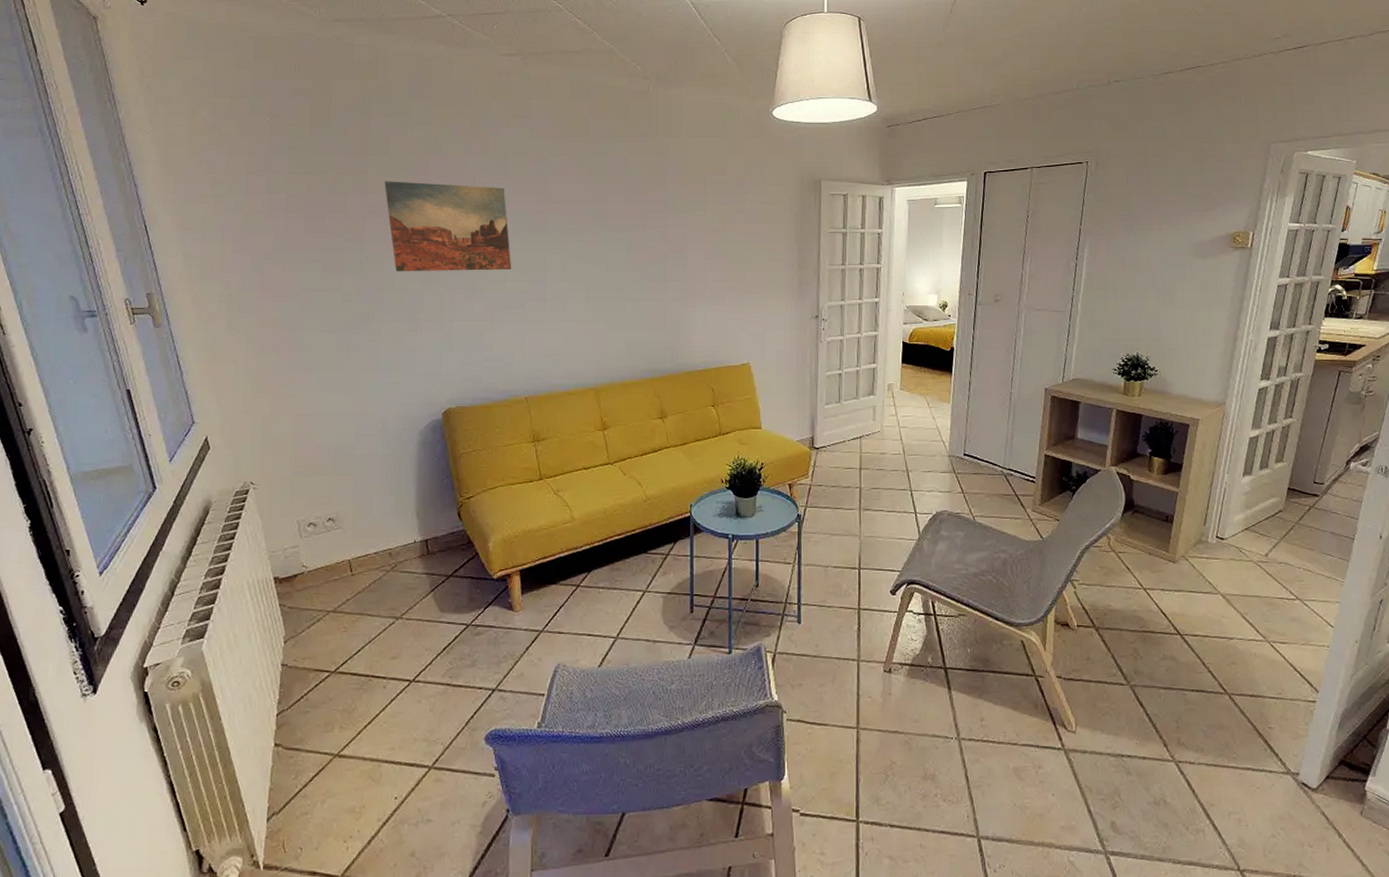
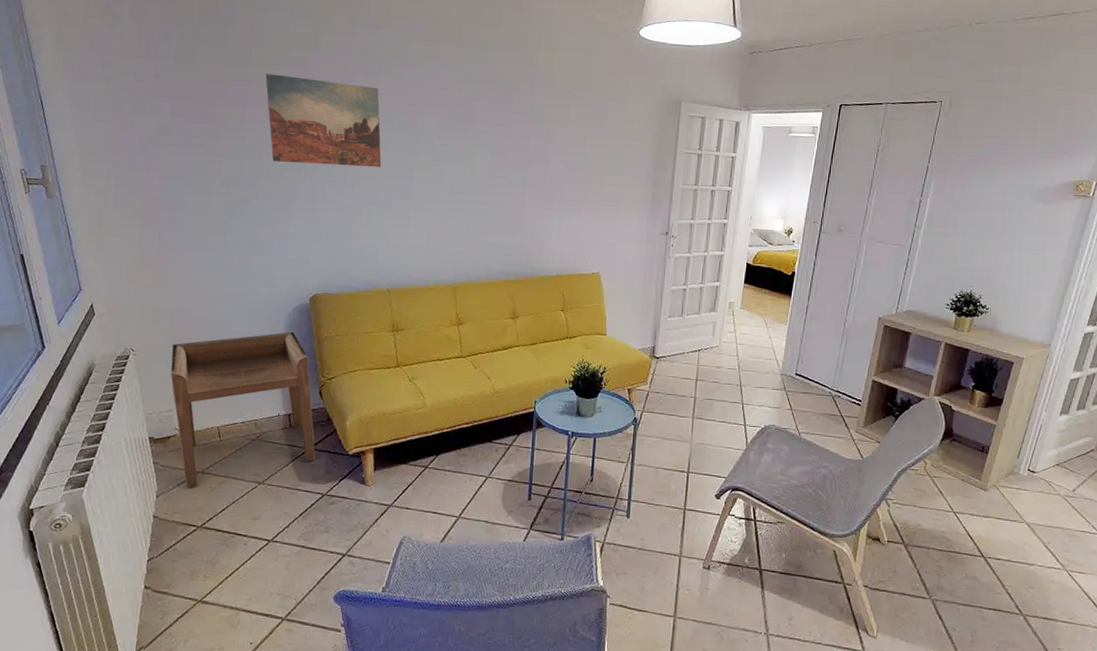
side table: none [294,450,458,631] -> present [170,331,316,489]

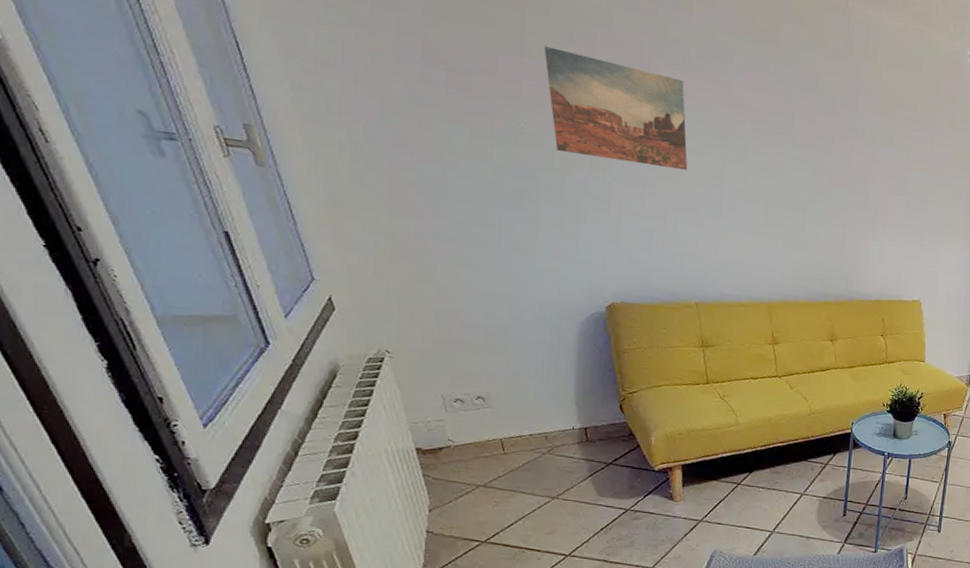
side table: present [170,331,316,489] -> none [438,341,617,503]

